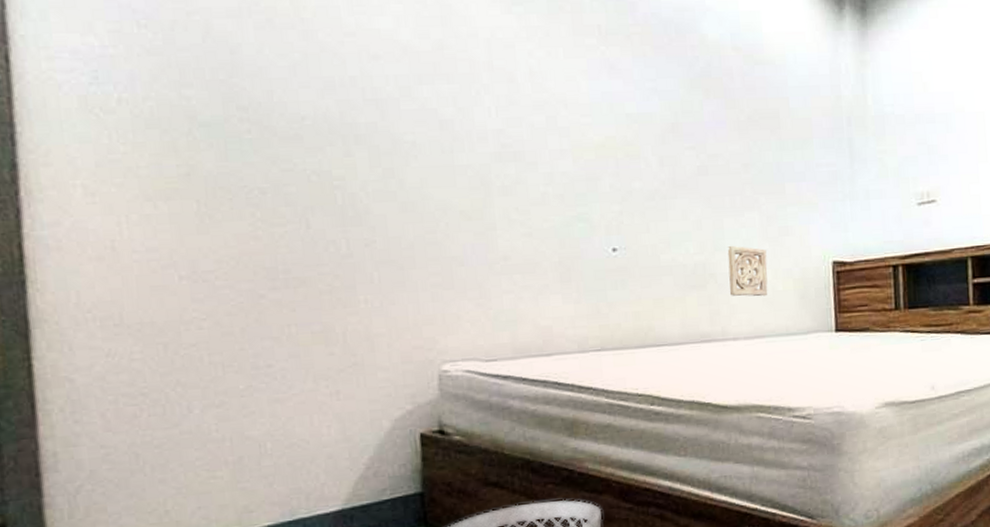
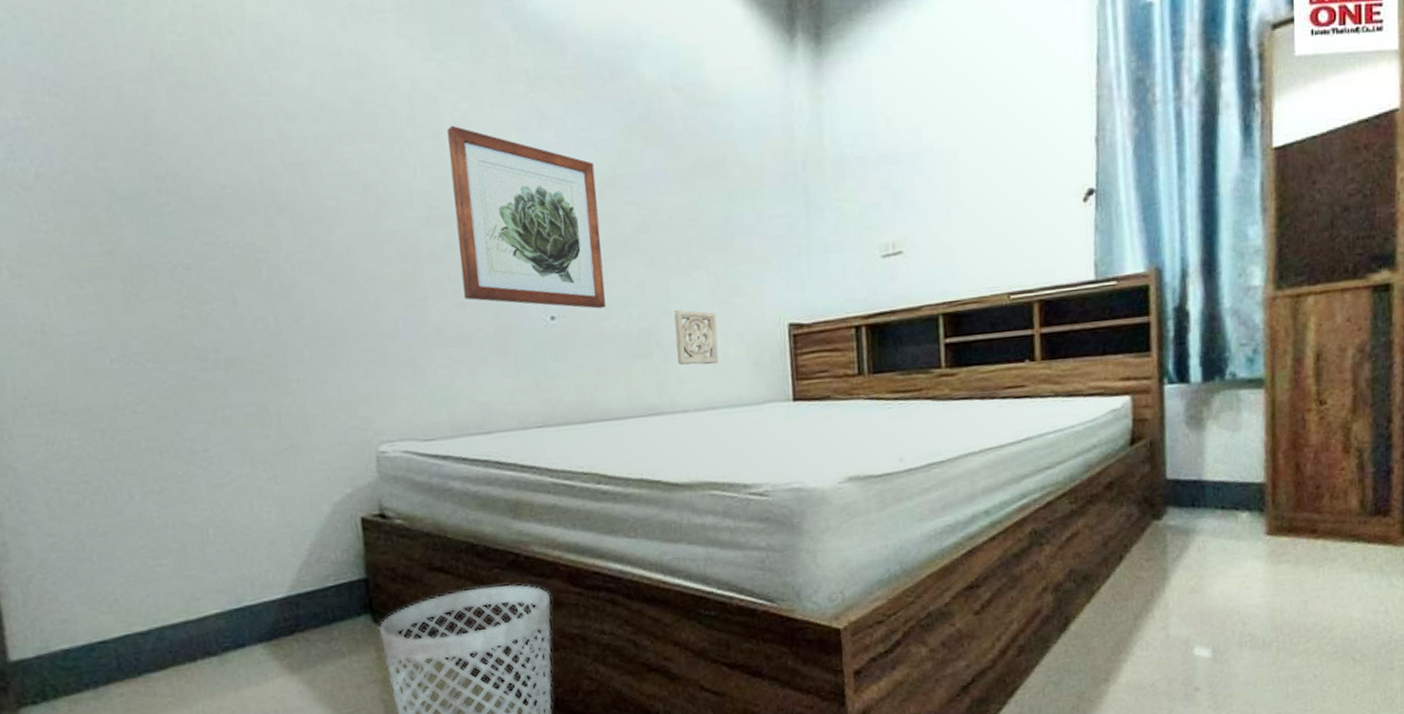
wall art: none [522,71,665,243] -> present [447,125,606,309]

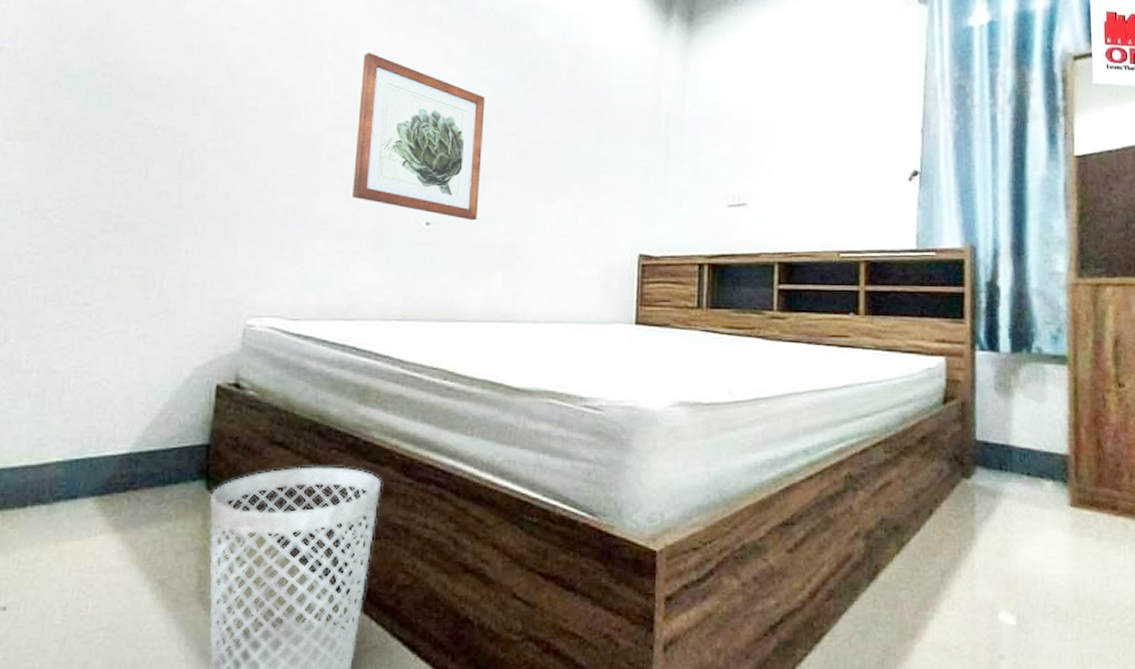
wall ornament: present [673,309,719,365] -> none [534,229,575,283]

